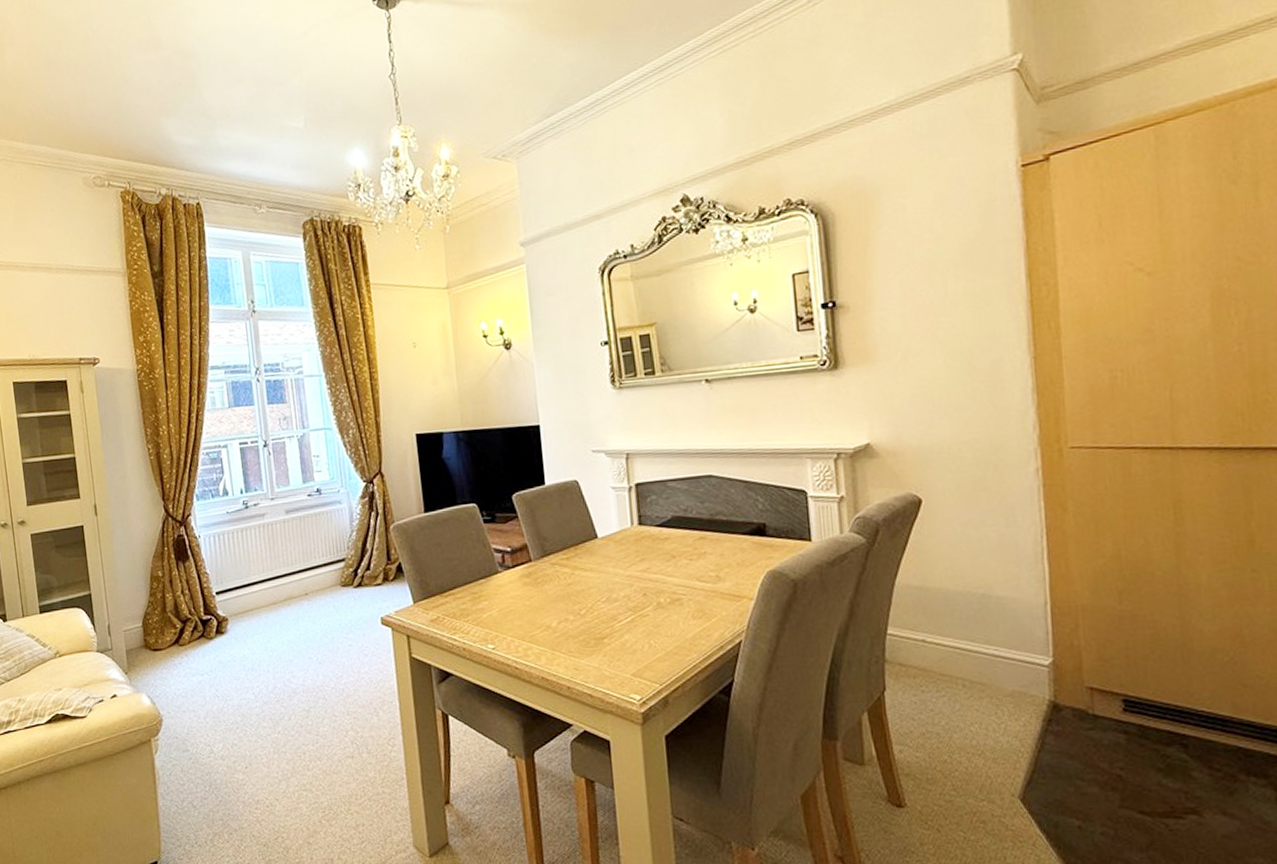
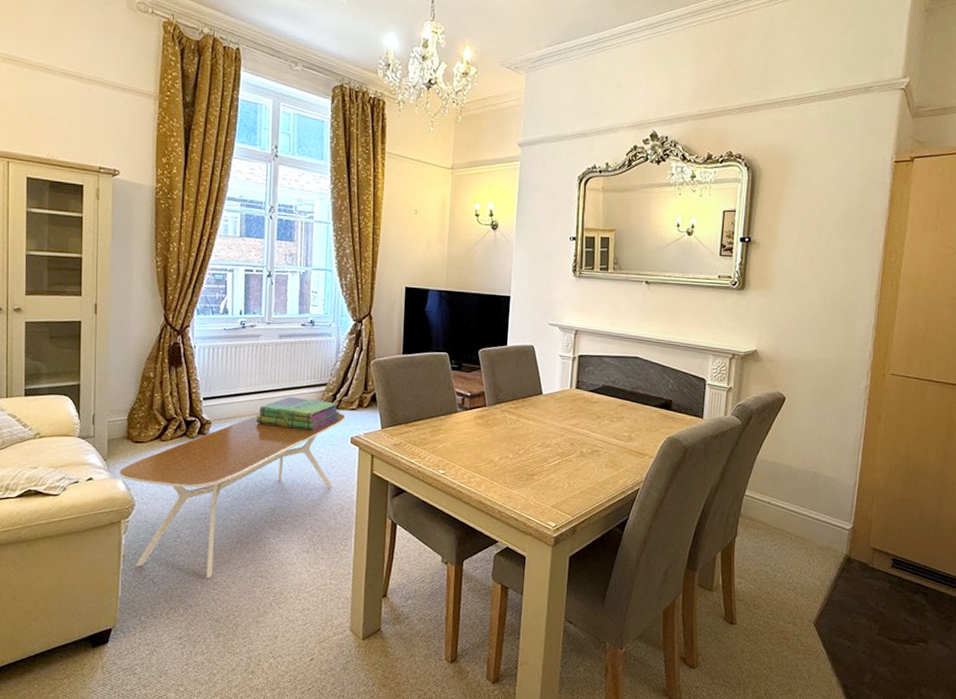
coffee table: none [142,590,372,797] -> present [119,413,346,578]
stack of books: none [274,578,366,616] -> present [256,396,341,431]

